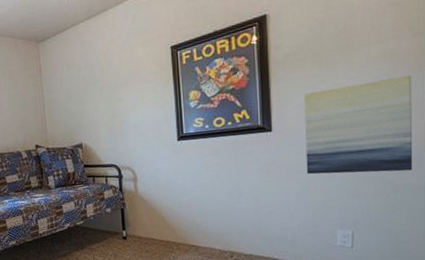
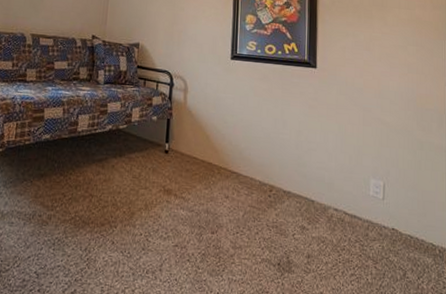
wall art: present [303,75,413,174] -> none [345,39,435,130]

